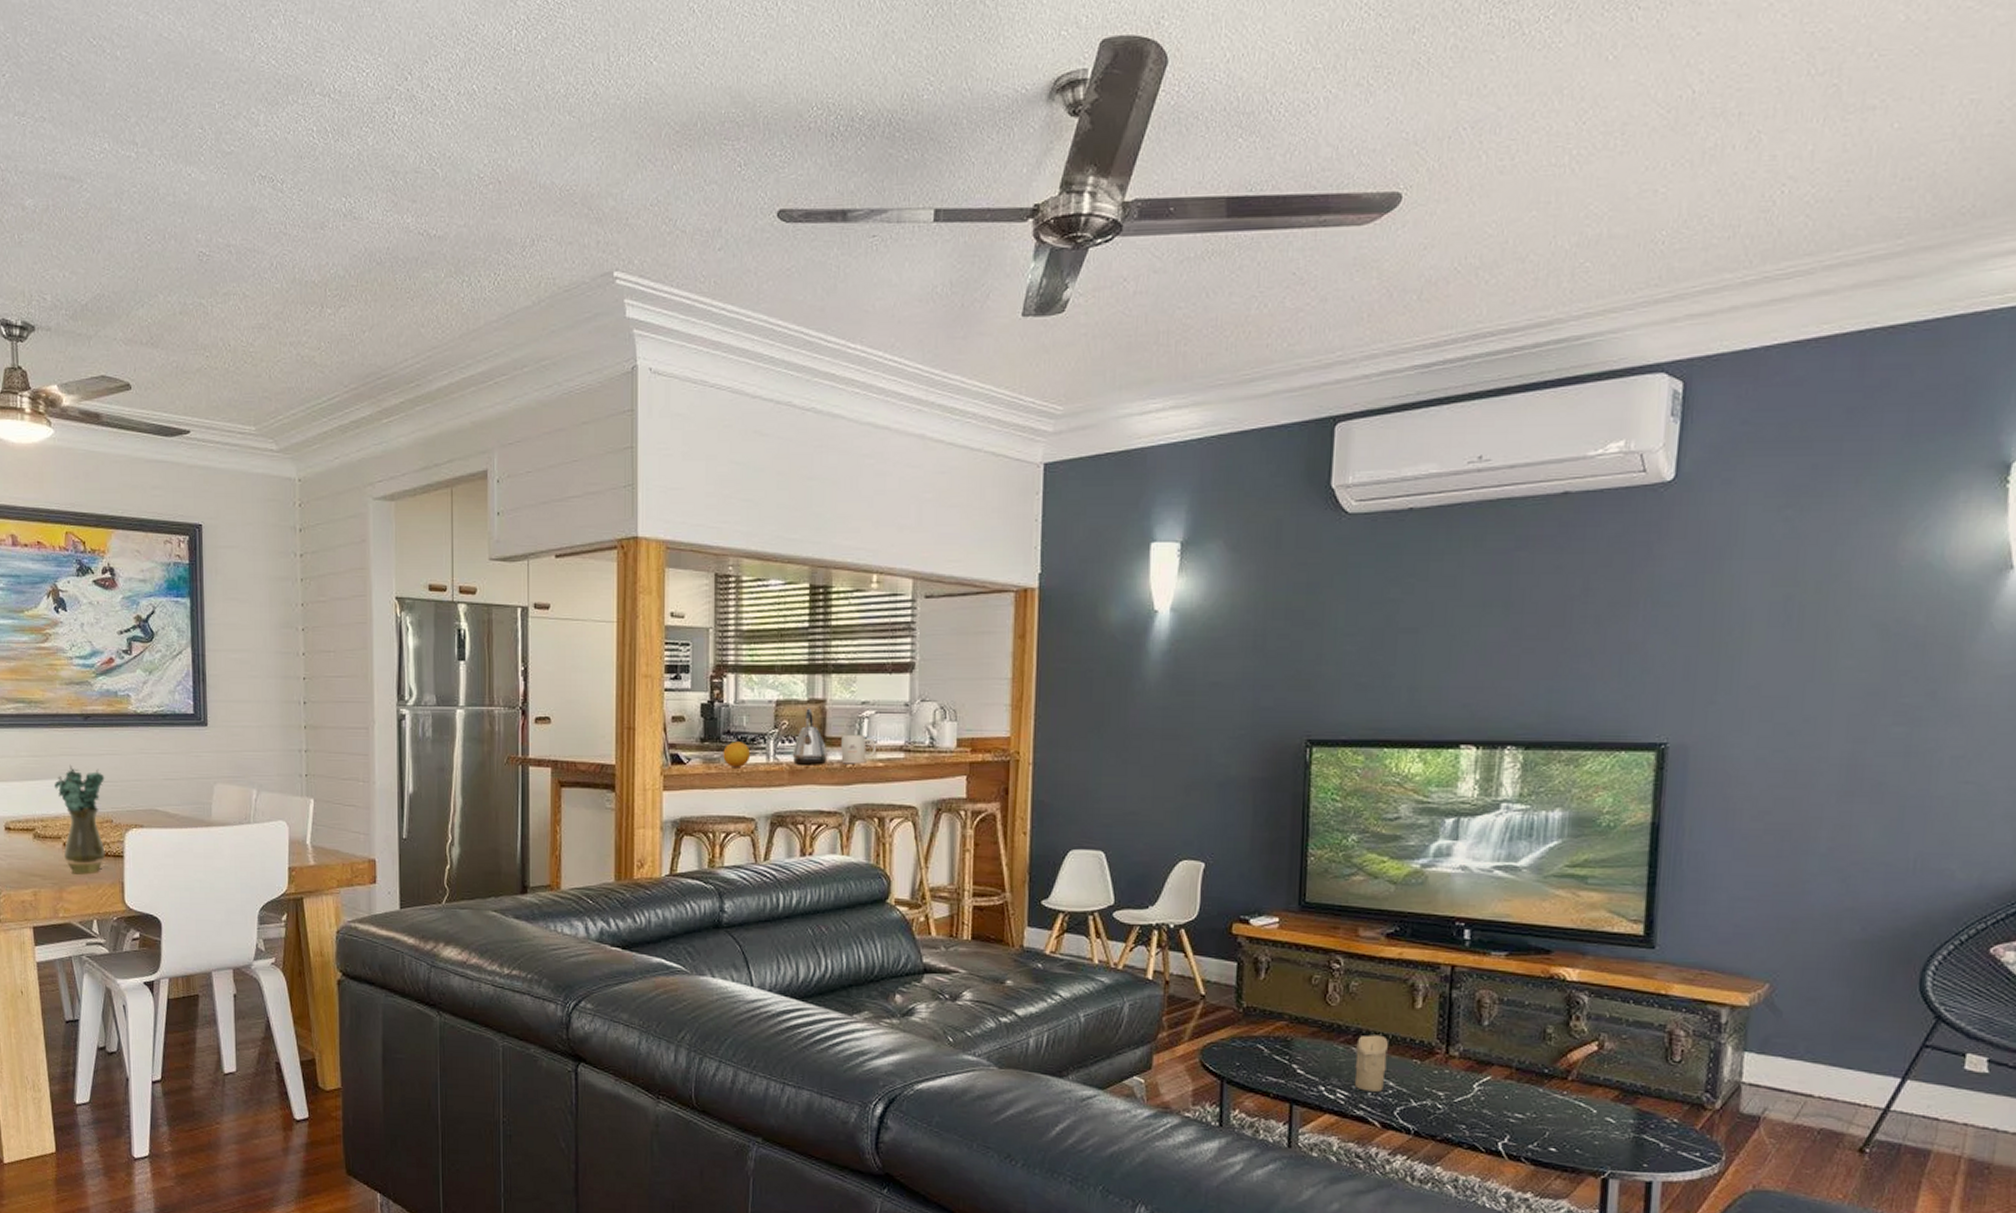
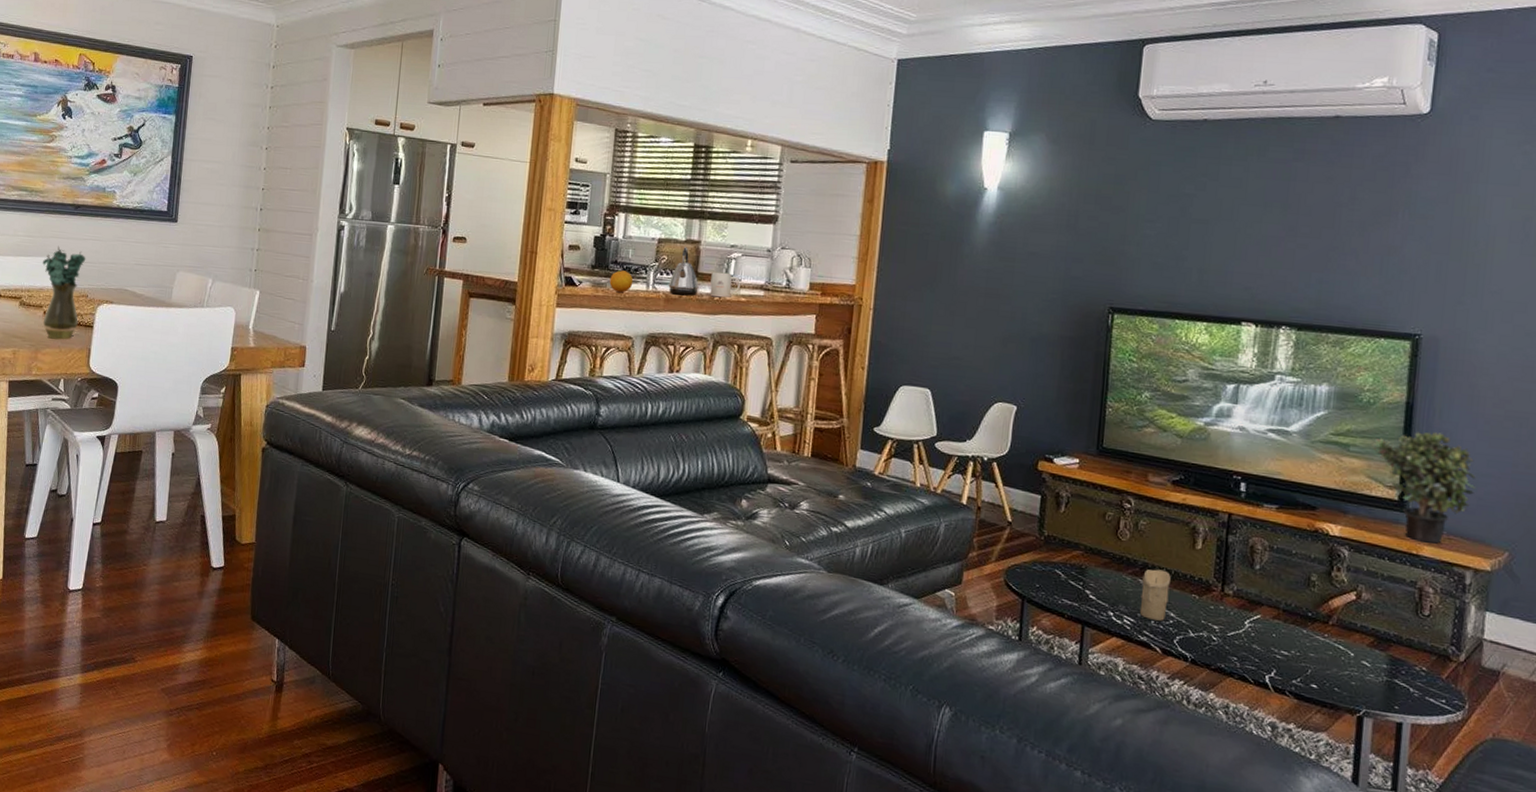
potted plant: none [1613,854,1732,981] -> present [1372,432,1476,544]

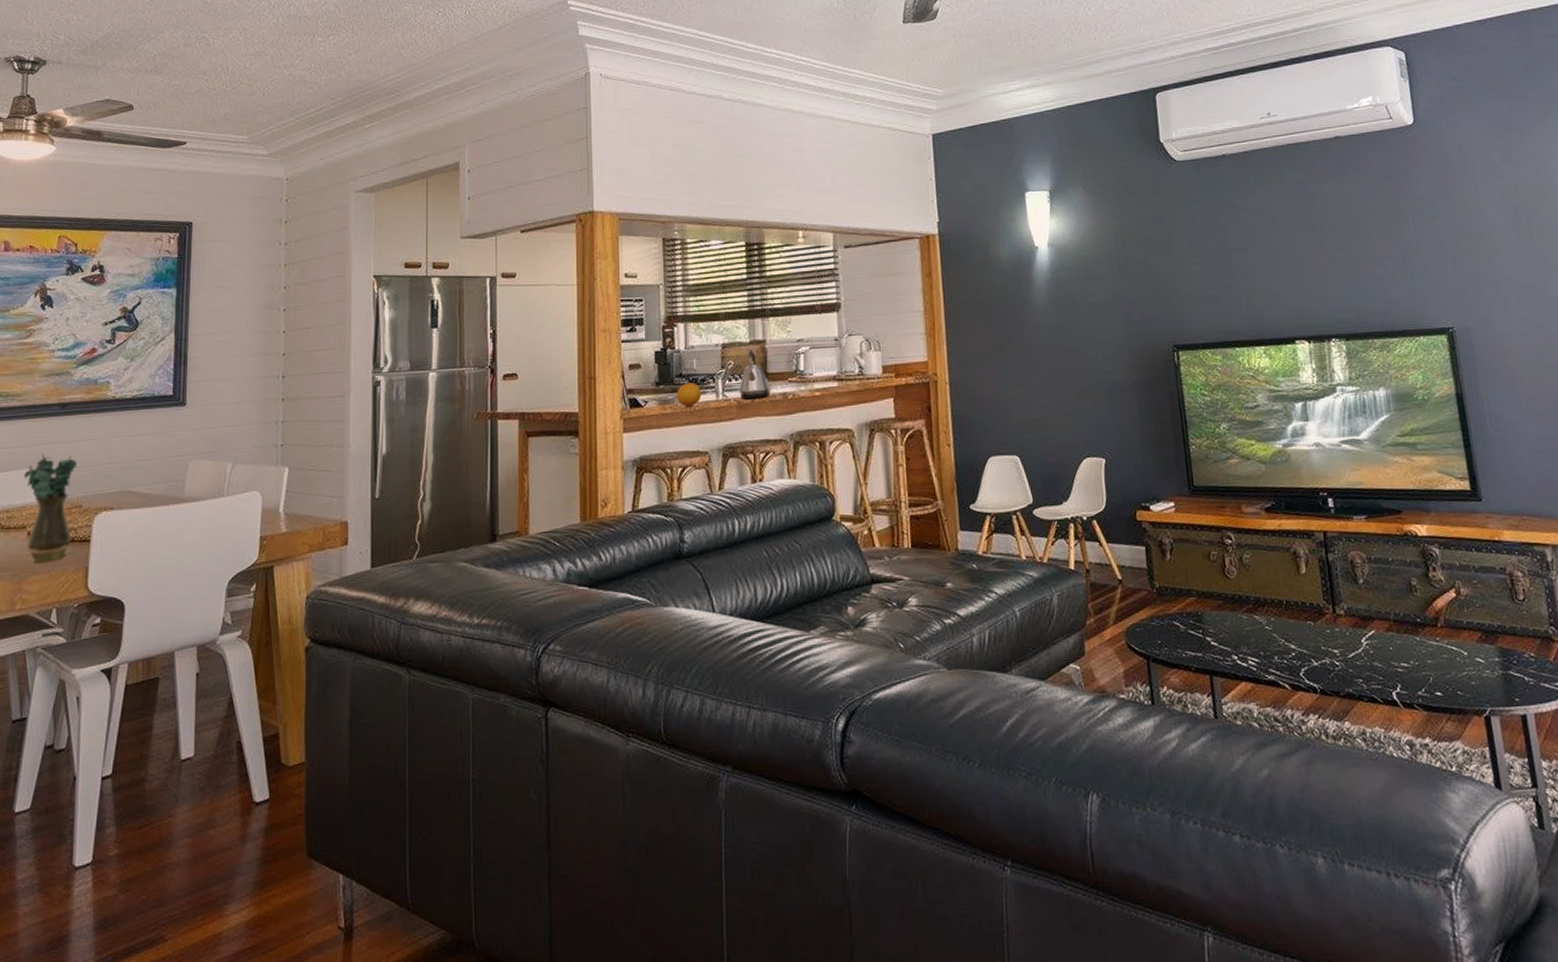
mug: present [710,272,740,298] -> none [781,368,813,396]
candle: present [1139,569,1171,622] -> none [1257,601,1287,657]
potted plant: present [1372,432,1476,544] -> none [1436,418,1535,528]

